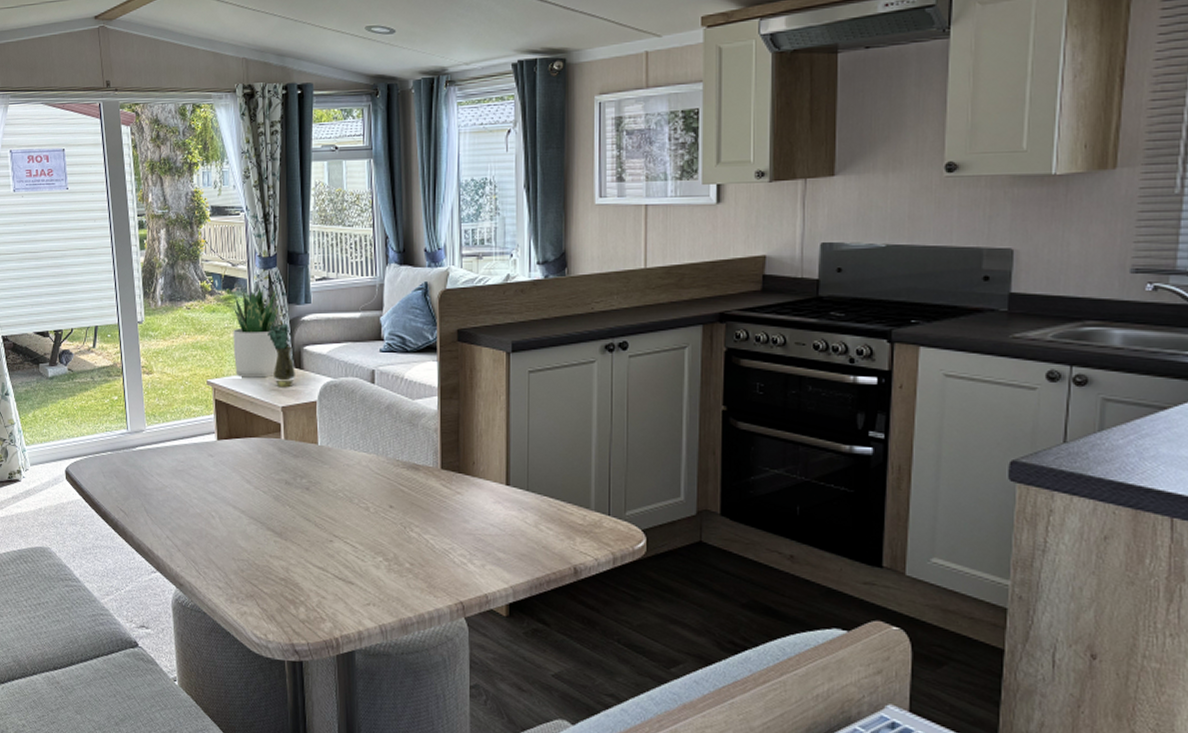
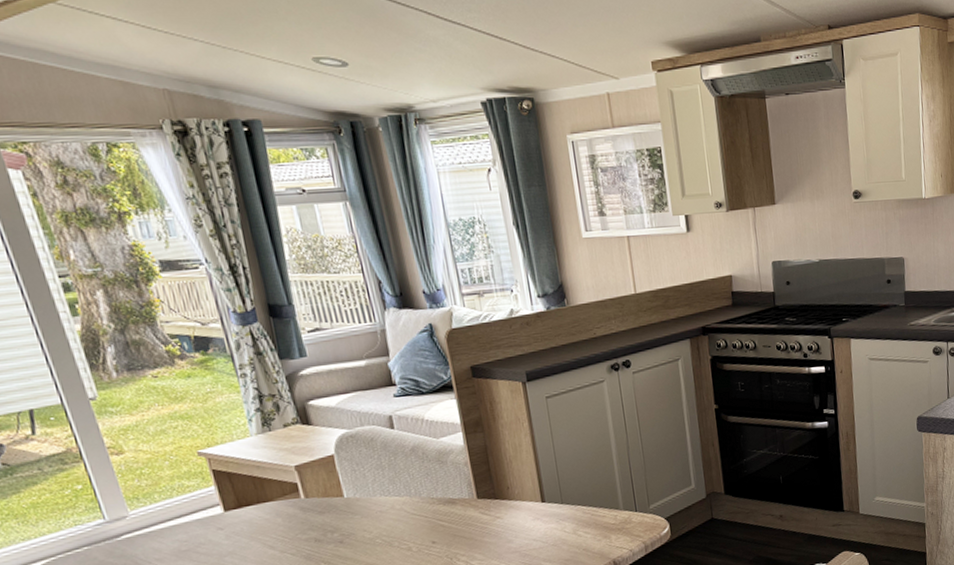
planter: present [232,284,280,378] -> none [211,340,280,443]
vase: present [268,321,295,388] -> none [262,379,305,447]

